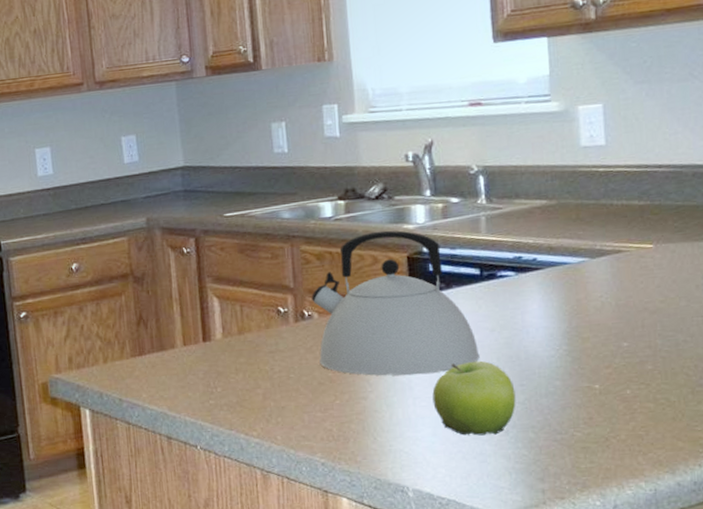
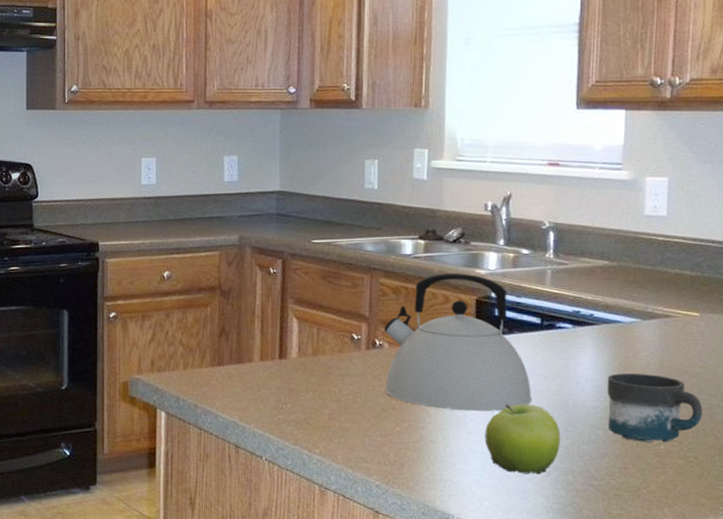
mug: none [559,315,669,389] -> present [607,373,703,442]

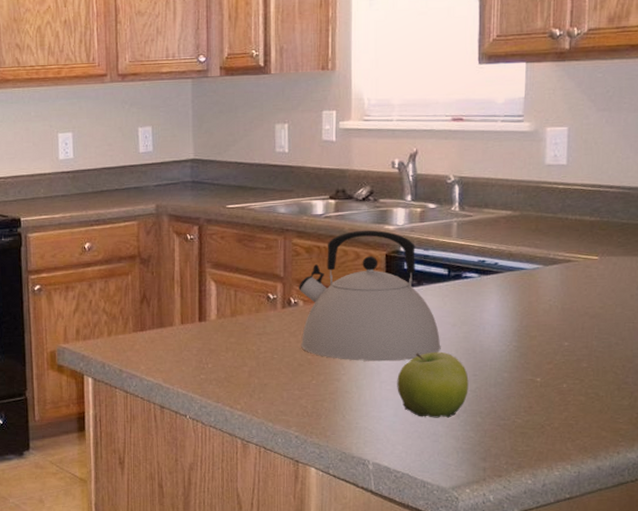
mug: present [607,373,703,442] -> none [511,317,603,382]

